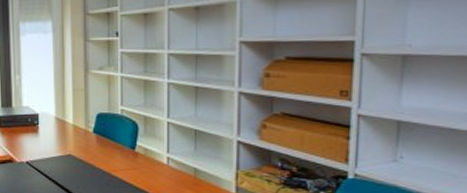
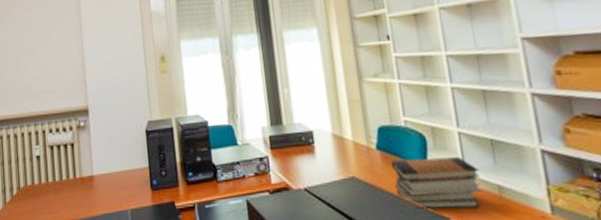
book stack: none [105,143,181,185] -> present [391,157,482,209]

